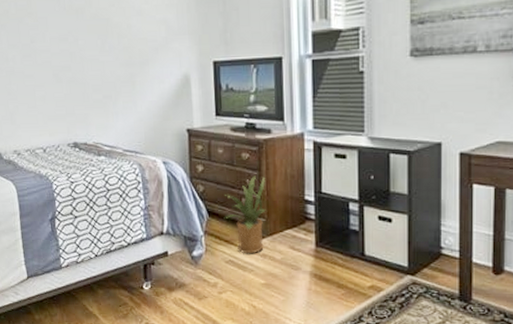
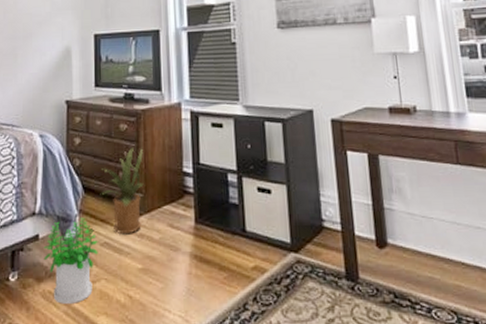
potted plant: none [172,238,224,310] -> present [43,217,98,304]

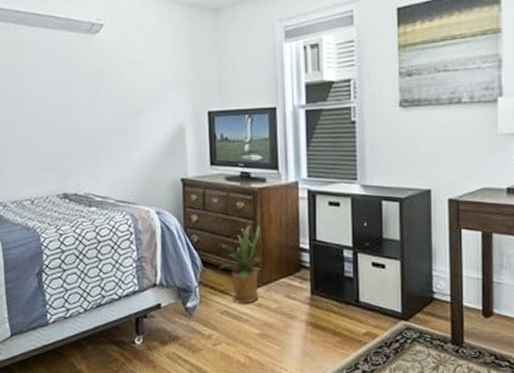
potted plant: present [43,217,98,304] -> none [166,289,219,363]

